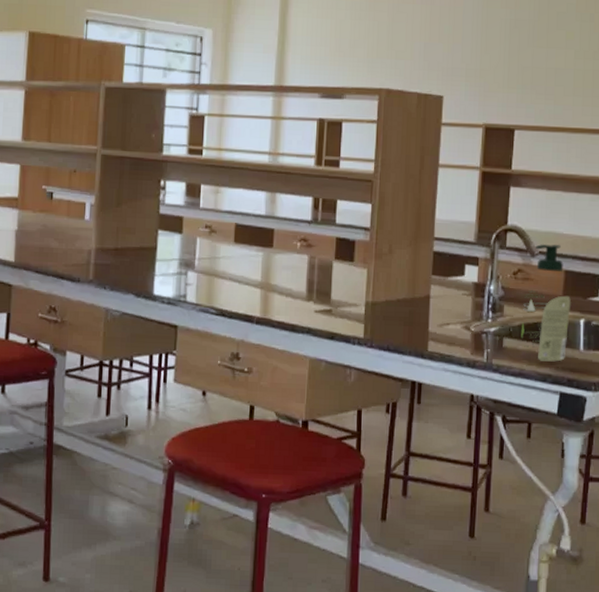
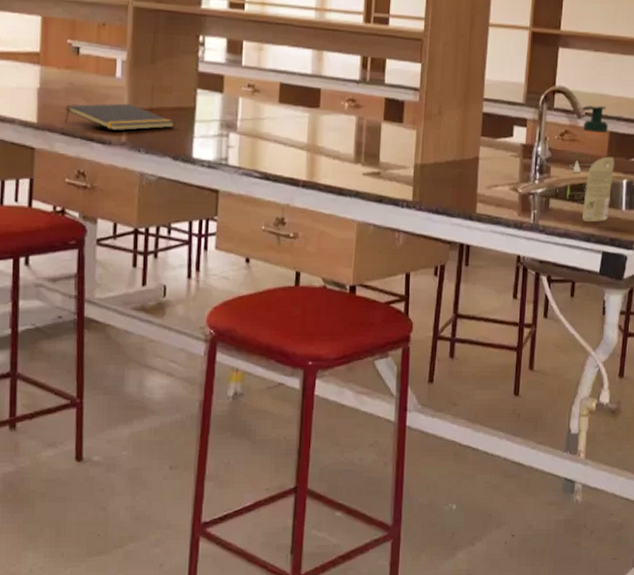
notepad: none [38,243,138,270] -> present [64,103,175,131]

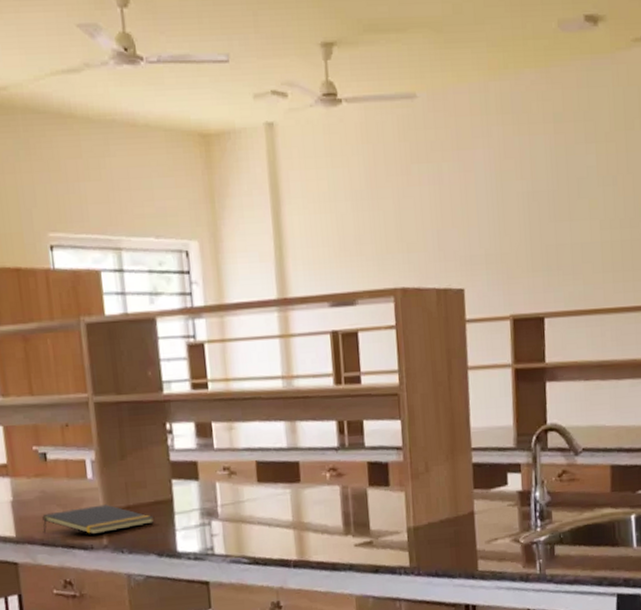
soap dispenser: present [566,105,615,222] -> none [571,438,621,565]

